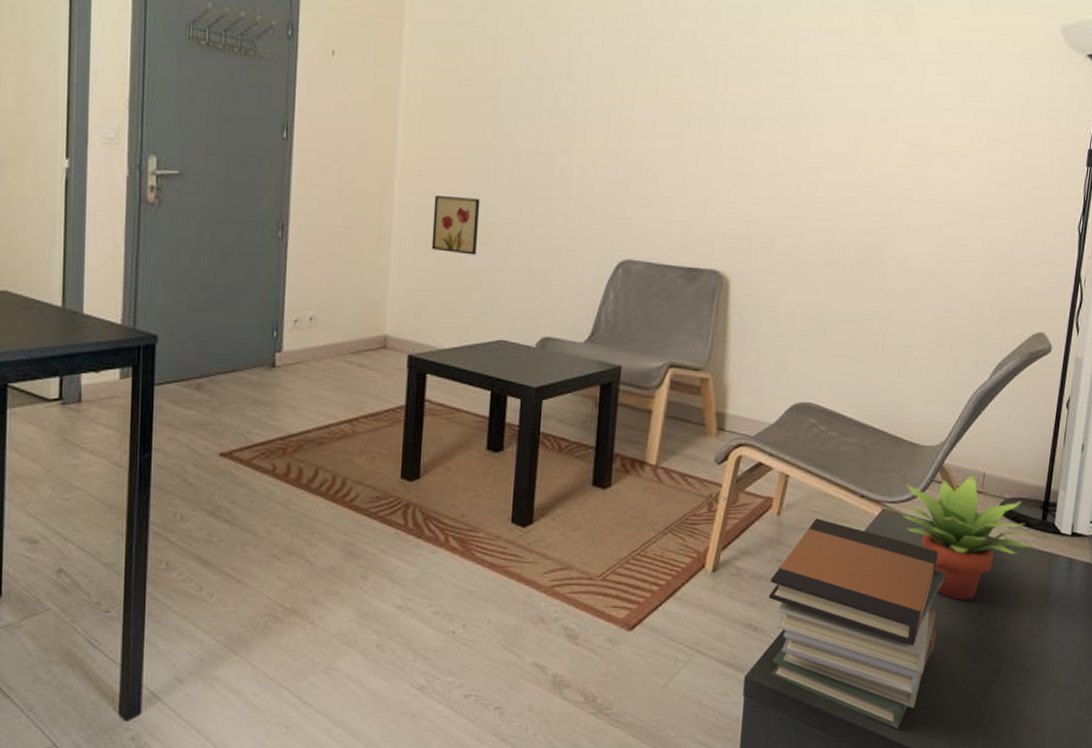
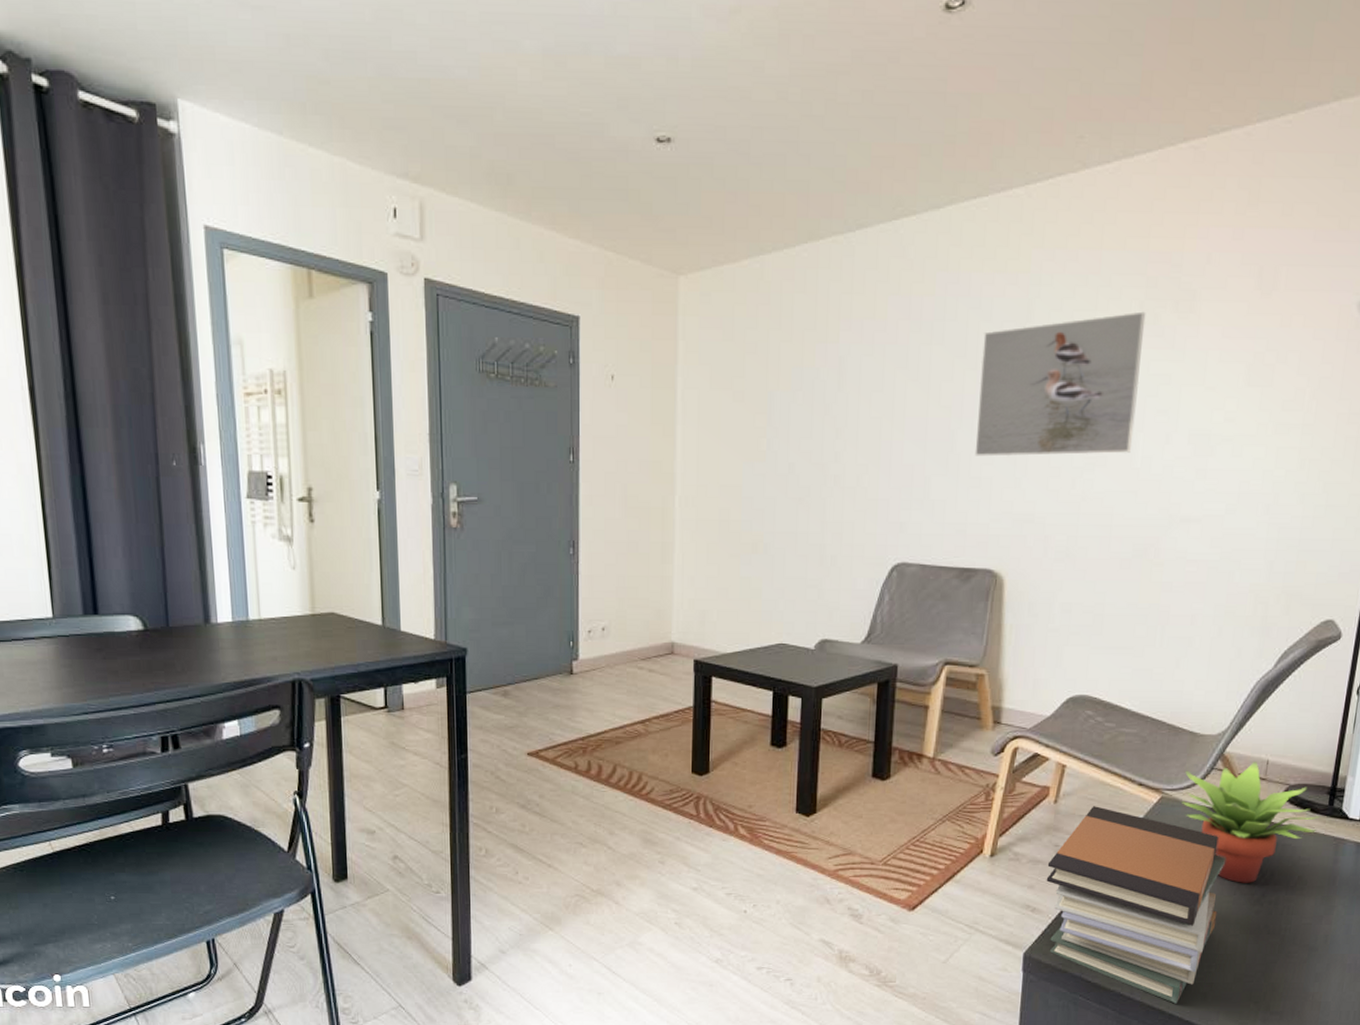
wall art: present [431,194,481,255] -> none [712,508,757,564]
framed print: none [702,21,868,159] -> present [974,311,1146,457]

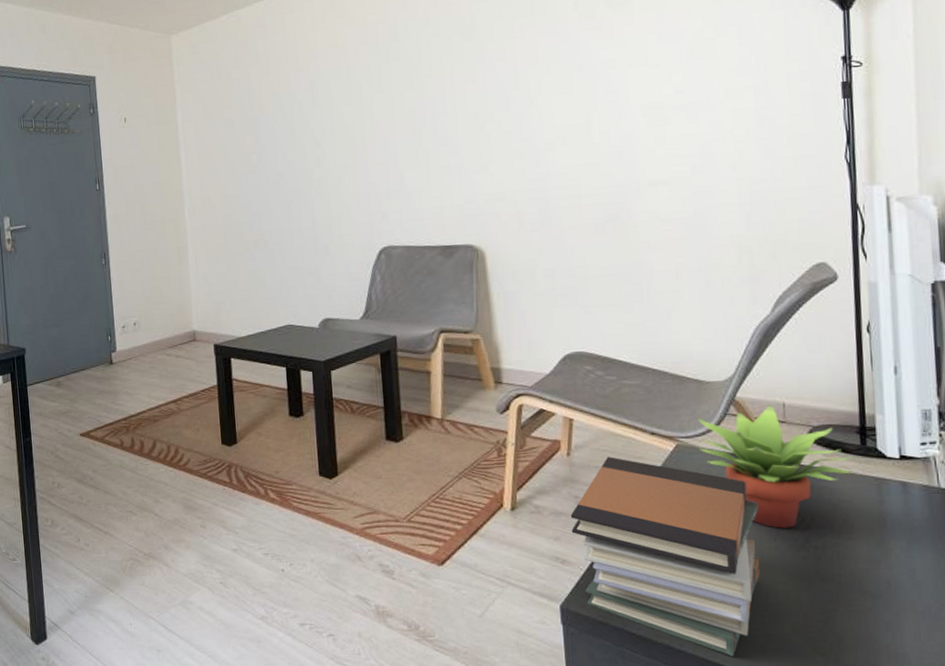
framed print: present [974,311,1146,457] -> none [435,10,588,149]

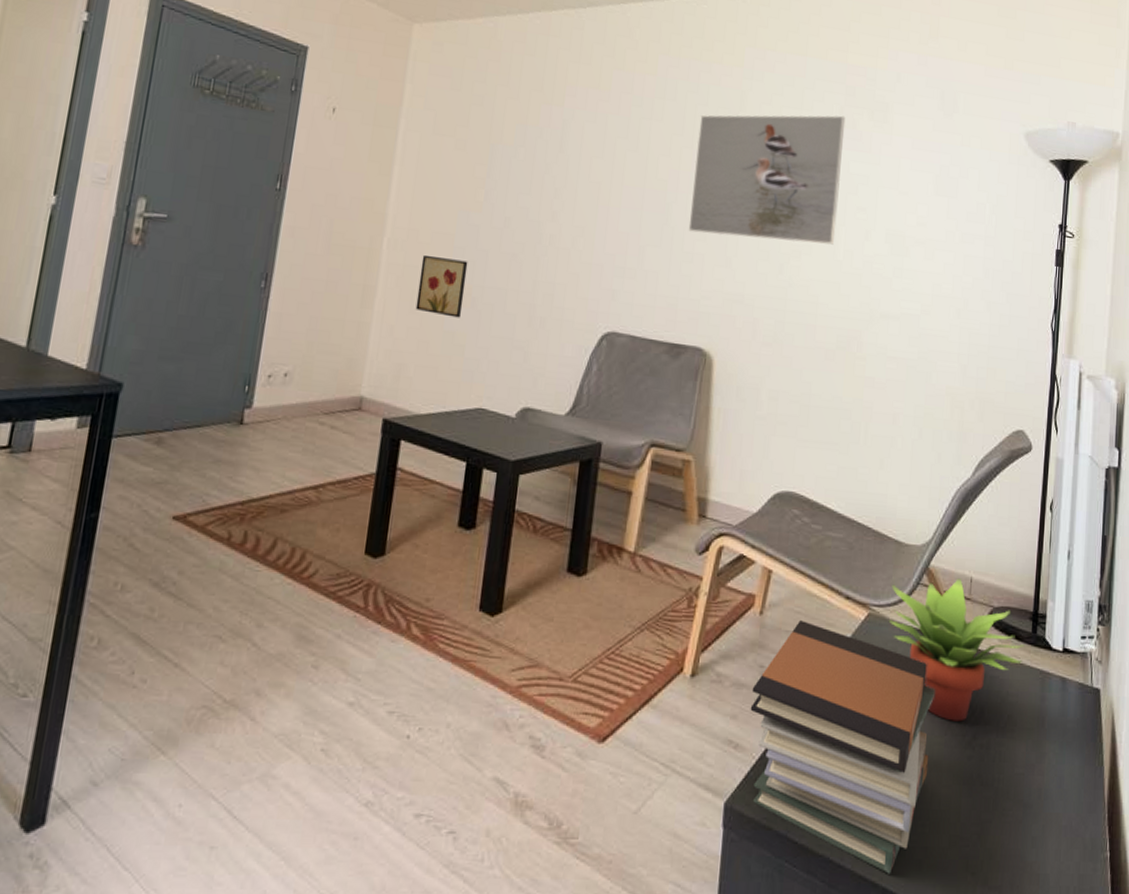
wall art: none [217,213,258,260] -> present [415,254,468,318]
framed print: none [435,10,588,149] -> present [688,114,846,245]

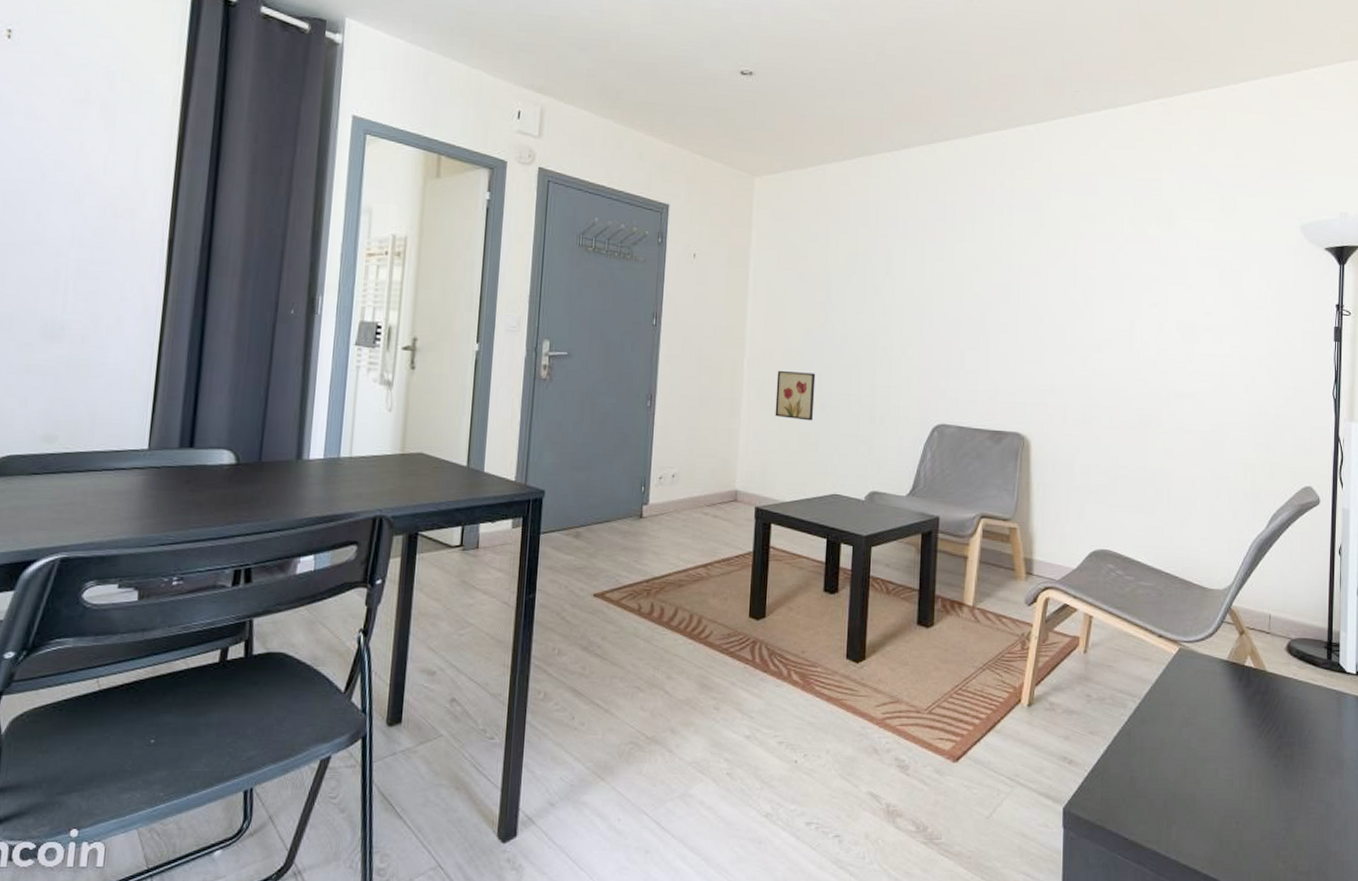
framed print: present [688,114,846,245] -> none [1001,224,1135,337]
book stack: present [750,620,936,874] -> none [1080,656,1243,863]
succulent plant: present [888,578,1025,722] -> none [1197,616,1321,736]

